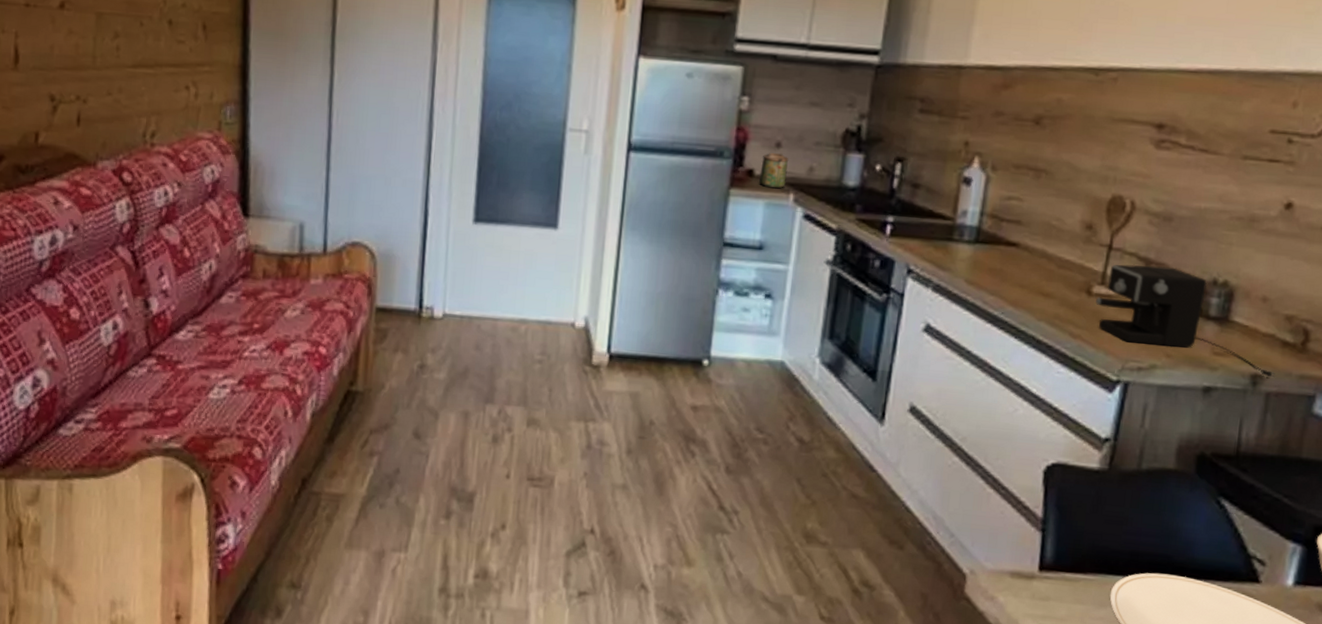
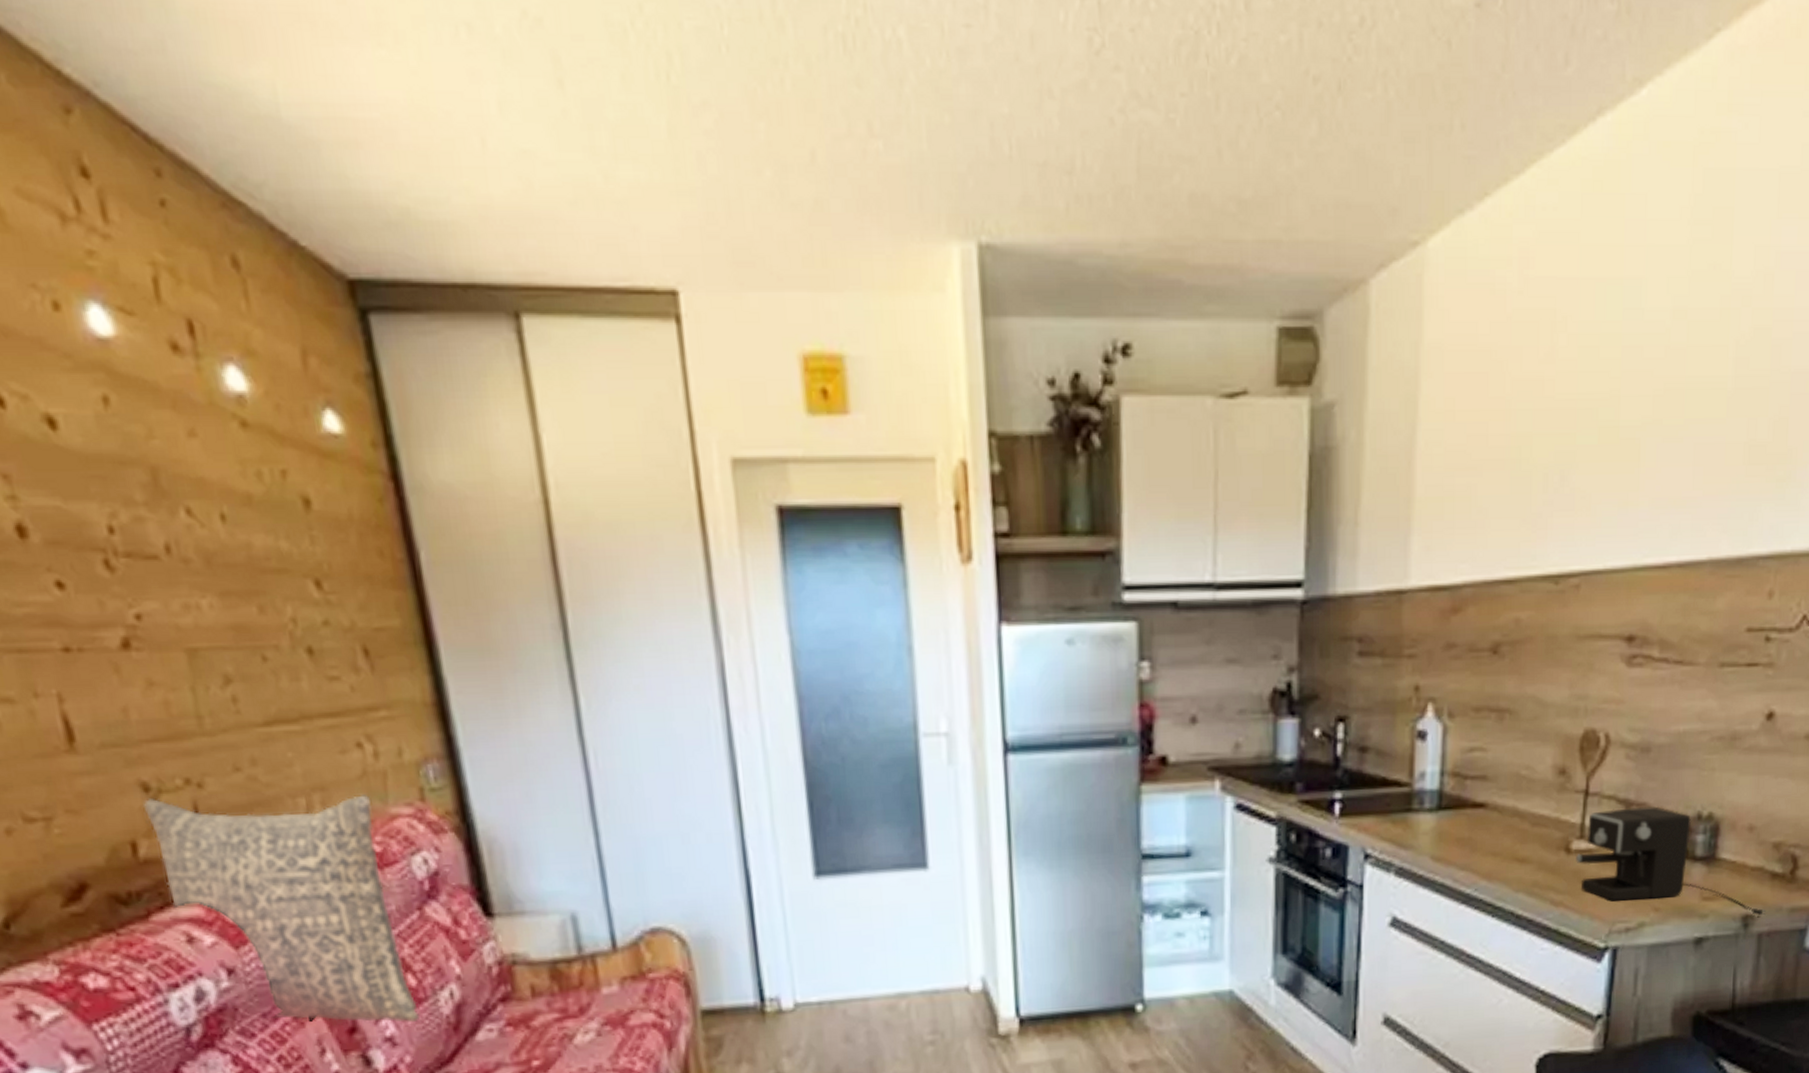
pillow: none [48,106,188,283] -> present [143,795,421,1024]
canister: present [759,152,789,189] -> none [1175,730,1209,777]

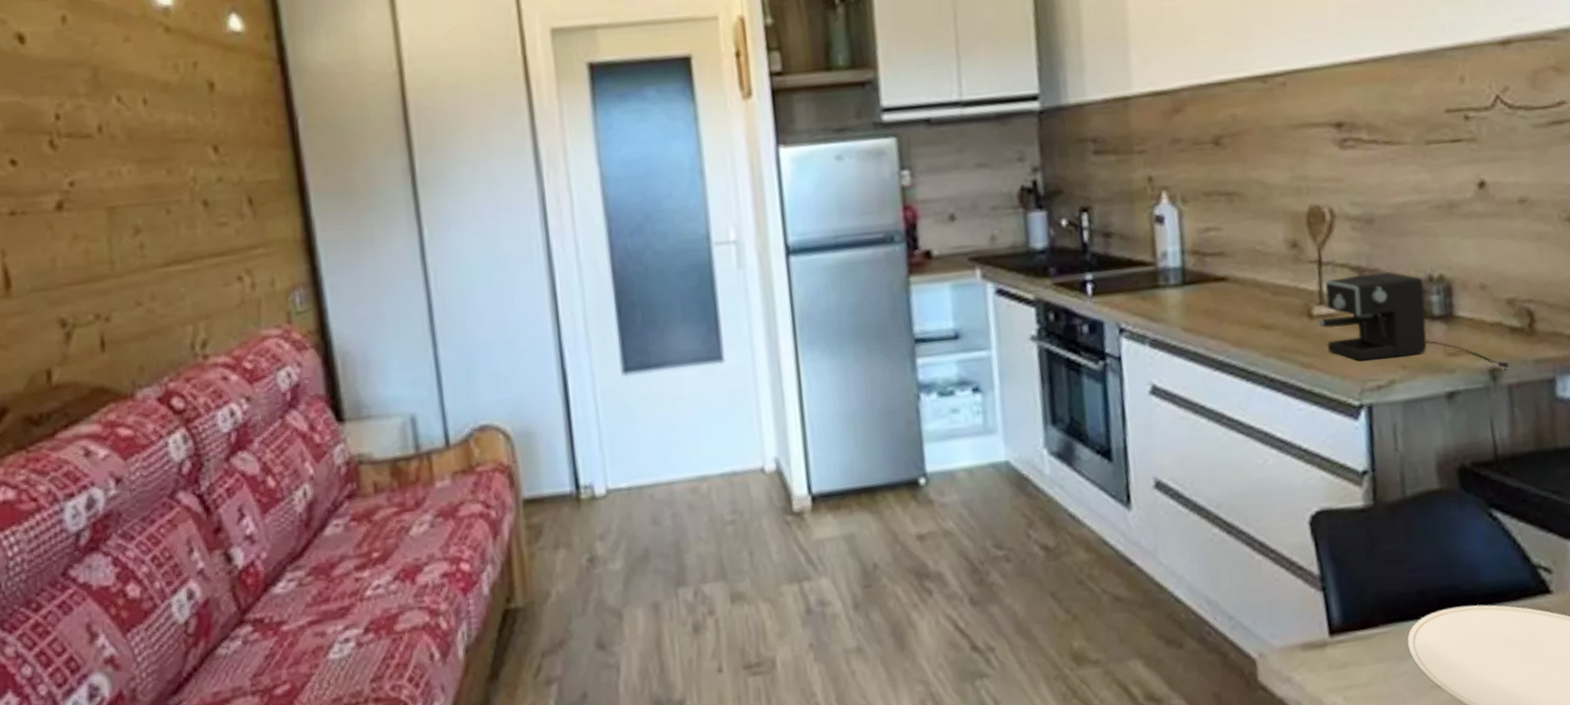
pillow: present [143,795,421,1024] -> none [59,320,277,522]

